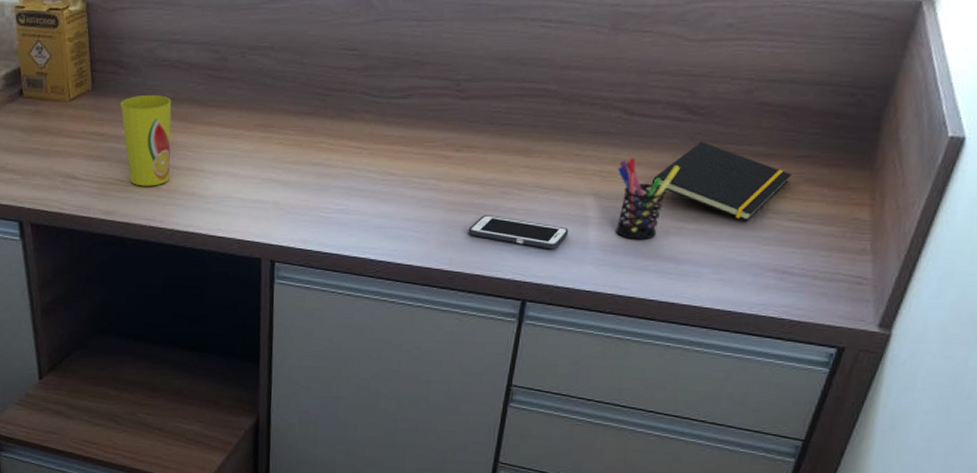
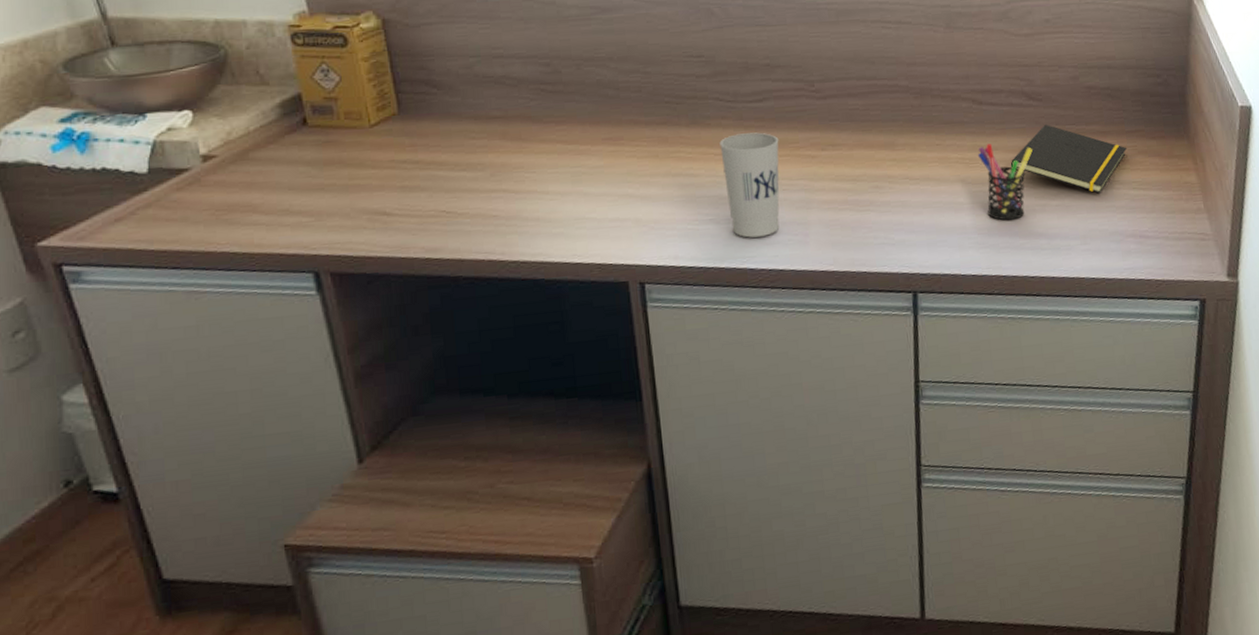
cup: present [120,95,172,186] -> none [437,114,507,216]
cup: none [359,129,416,230] -> present [719,132,780,238]
cell phone: present [468,215,569,250] -> none [847,210,945,238]

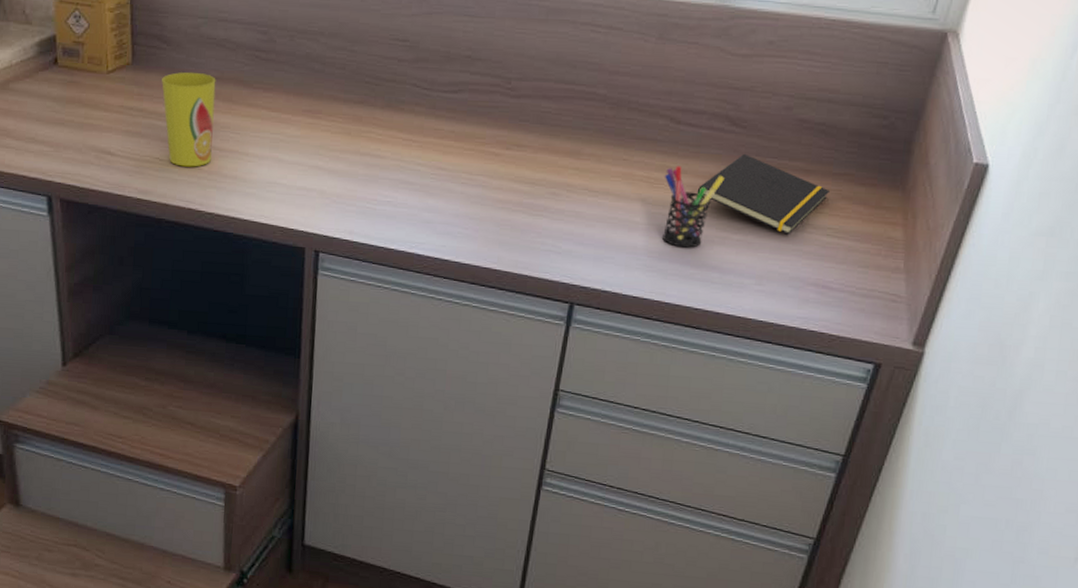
cup: none [437,114,507,216] -> present [162,72,216,167]
cup: present [719,132,780,238] -> none [407,122,467,226]

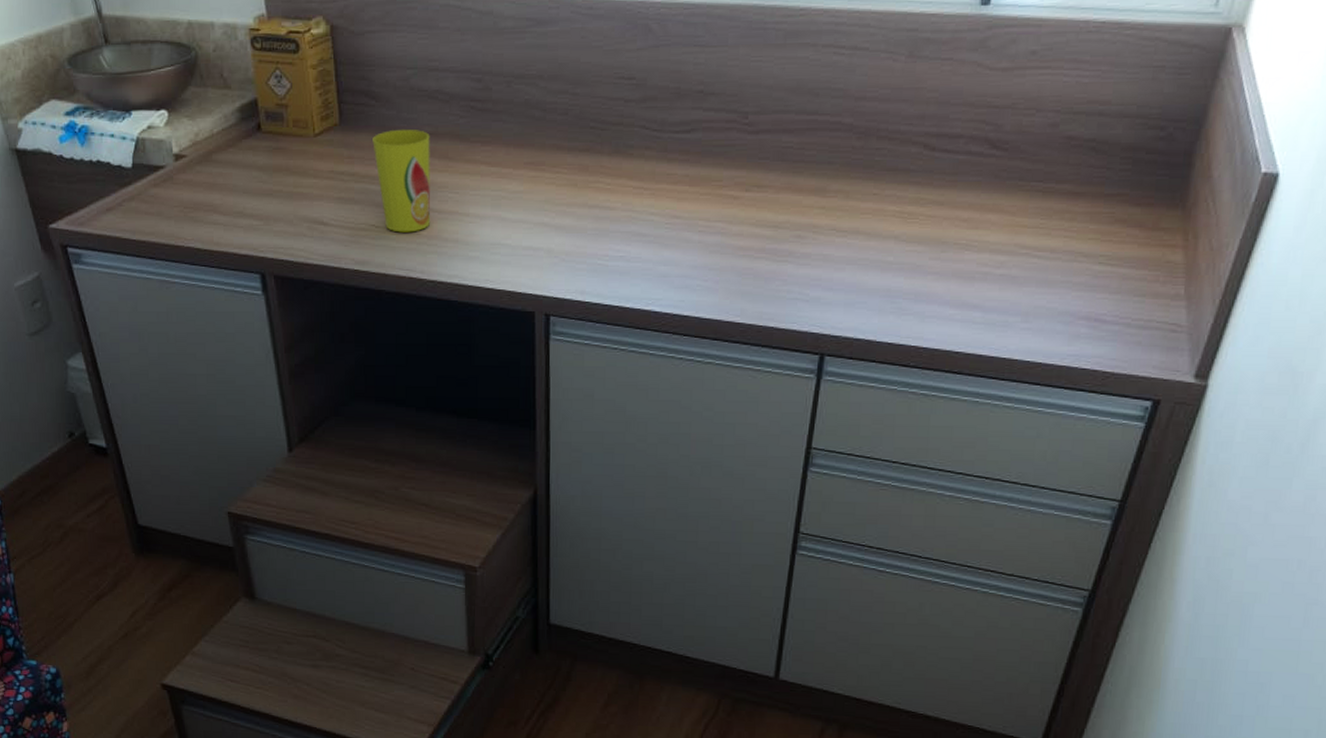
pen holder: present [662,166,724,248] -> none [918,197,985,287]
notepad: present [697,154,829,235] -> none [955,180,1101,266]

